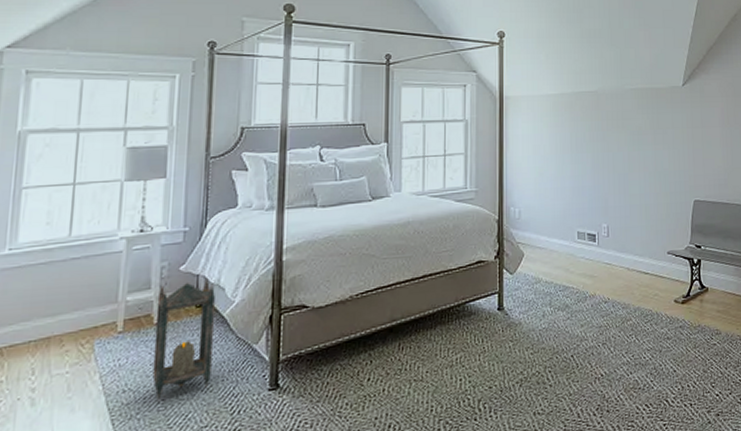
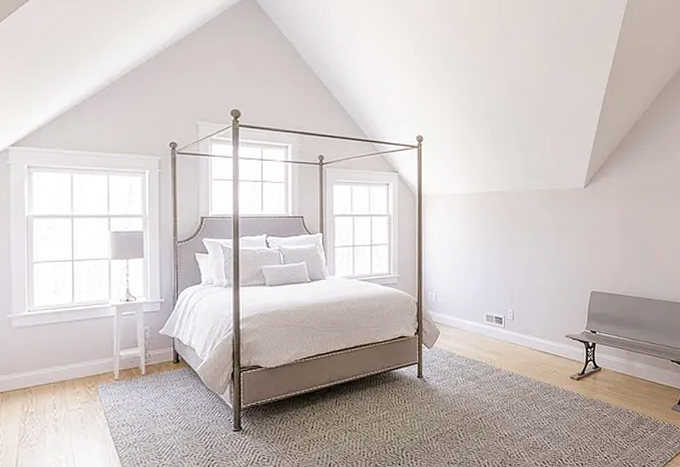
lantern: present [152,277,215,402] -> none [143,340,188,435]

